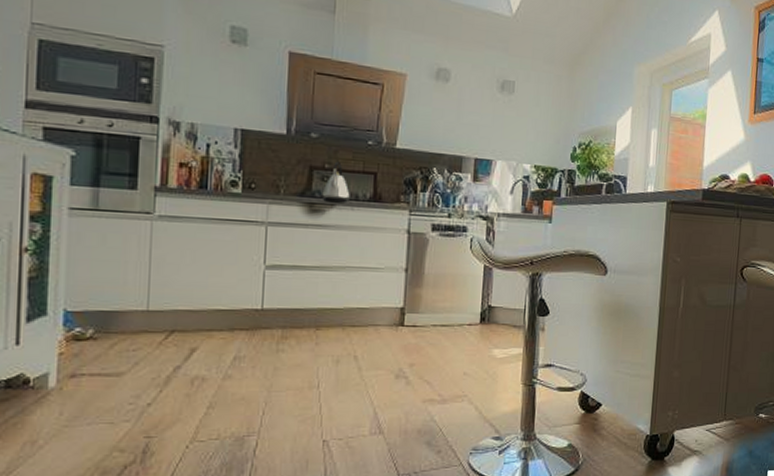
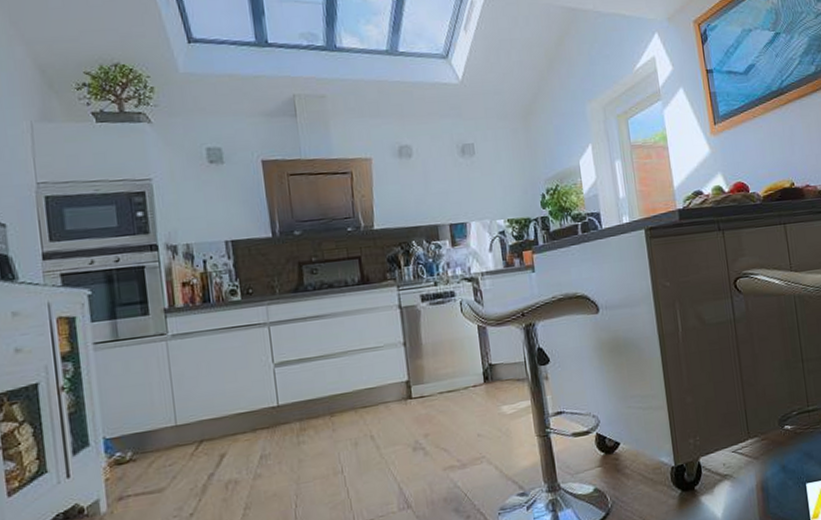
kettle: present [322,161,350,204] -> none [313,252,340,294]

